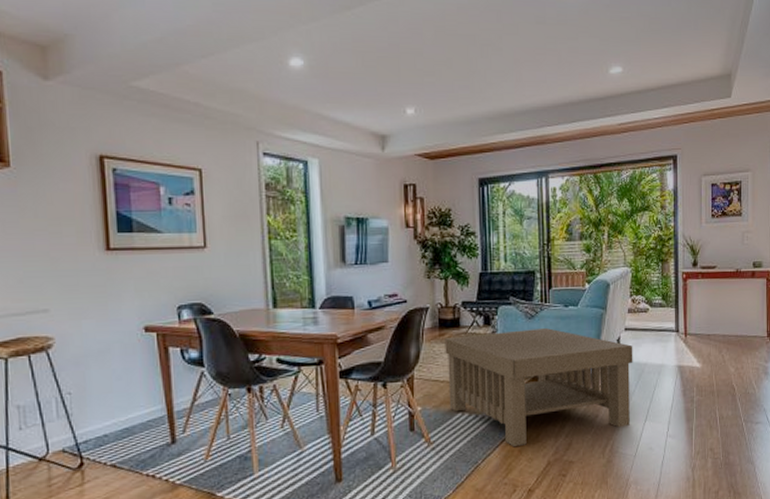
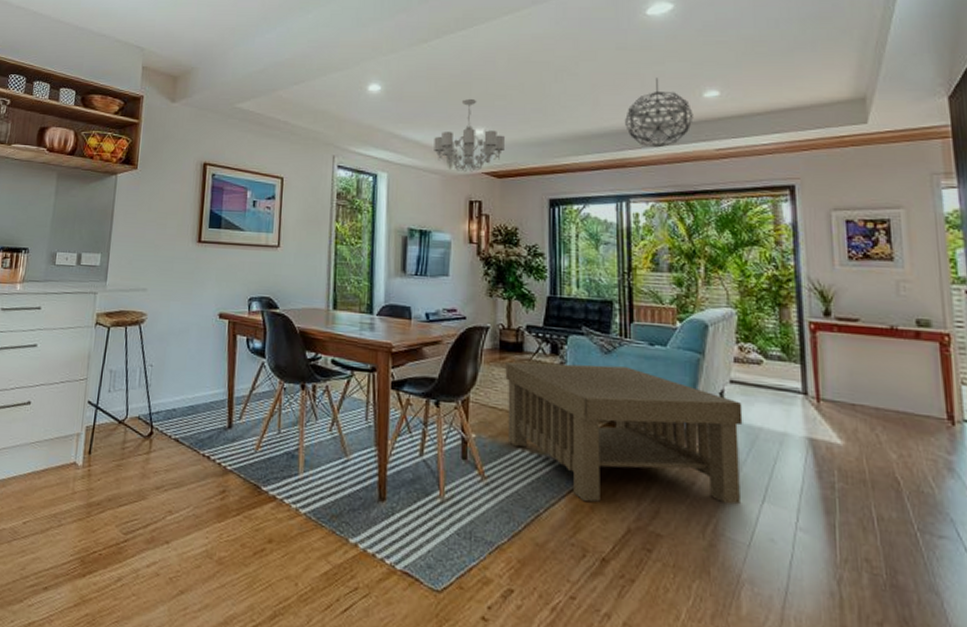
chandelier: none [365,74,436,156] -> present [434,98,506,173]
pendant light: none [544,53,601,124] -> present [625,78,694,148]

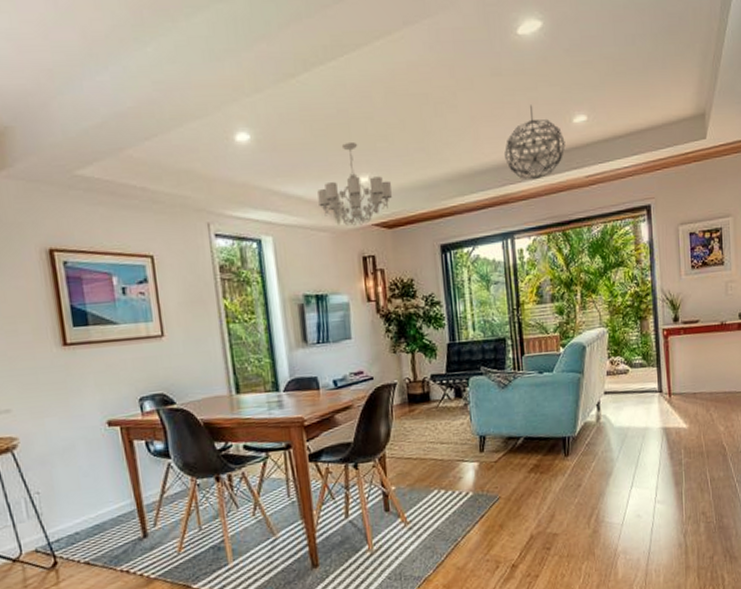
coffee table: present [505,362,743,504] -> none [415,397,615,523]

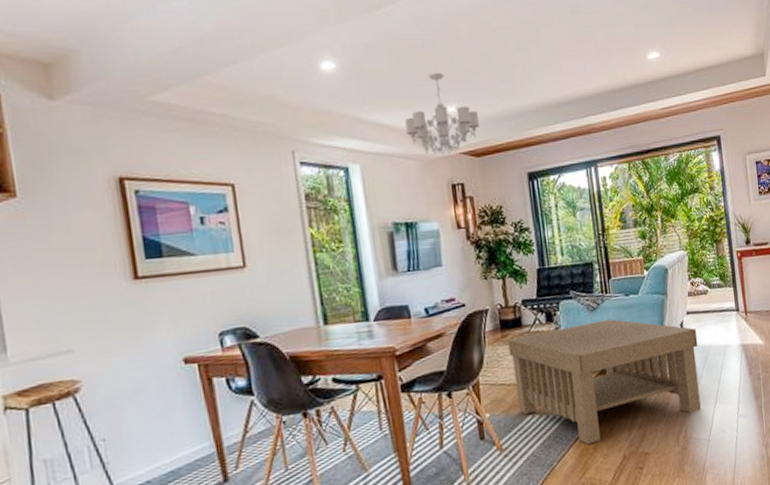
coffee table: none [415,397,615,523] -> present [507,319,701,445]
pendant light: present [505,105,565,180] -> none [585,41,641,112]

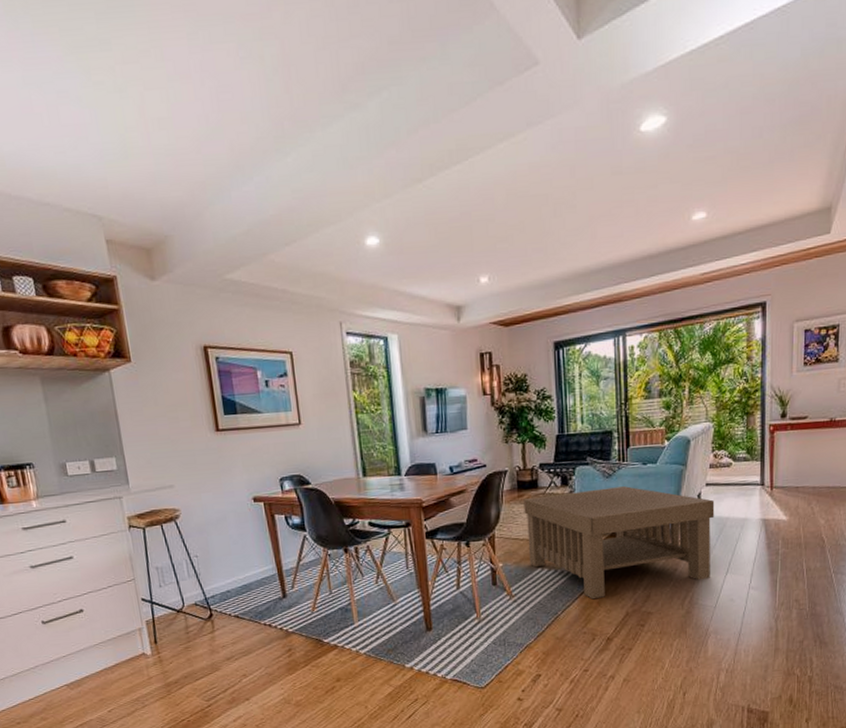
chandelier: present [405,72,479,155] -> none [440,243,510,325]

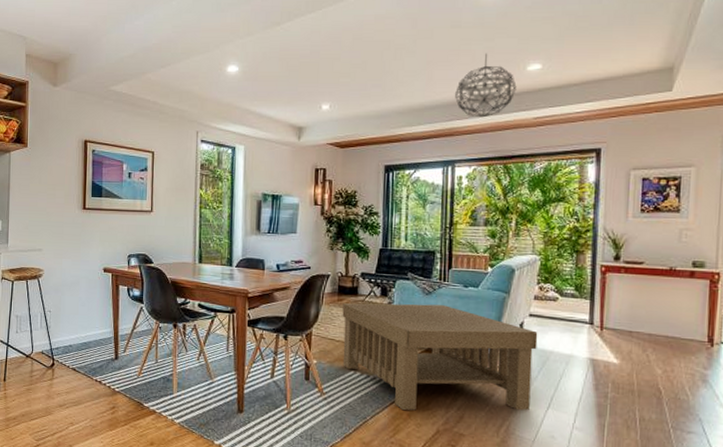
pendant light: none [621,203,683,278] -> present [455,53,517,118]

